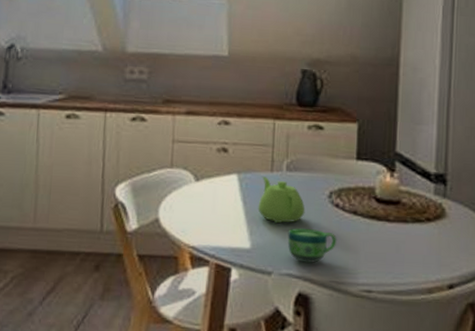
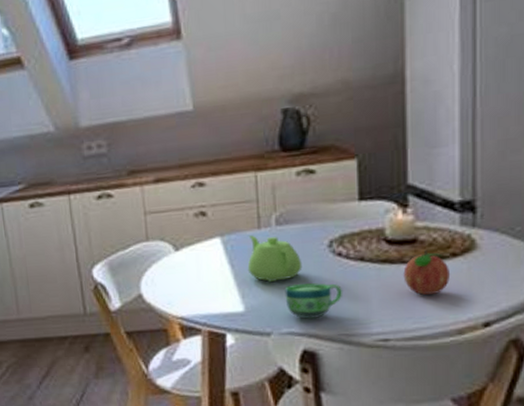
fruit: none [387,211,425,253] -> present [403,249,451,295]

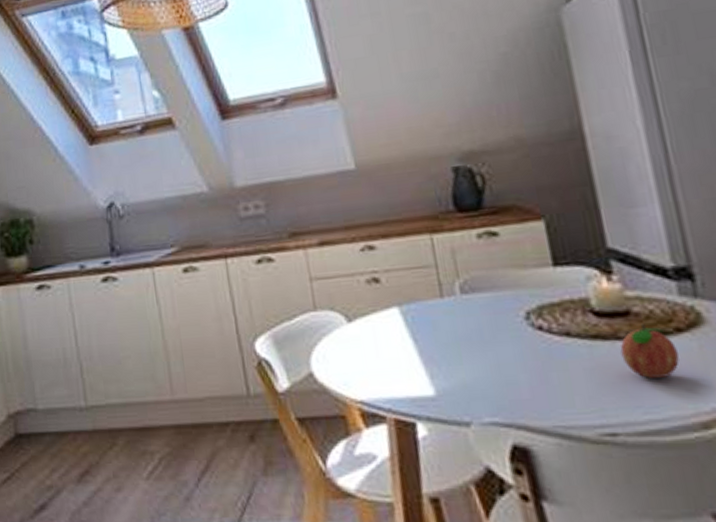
teapot: present [247,235,303,282] -> none [430,305,498,360]
cup: present [284,283,343,319] -> none [480,362,552,406]

